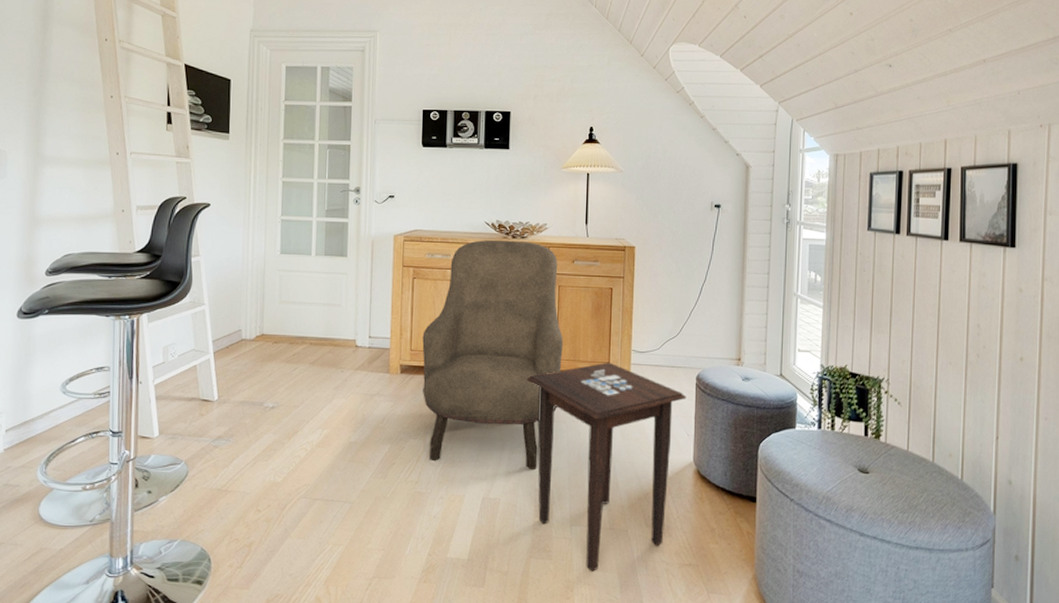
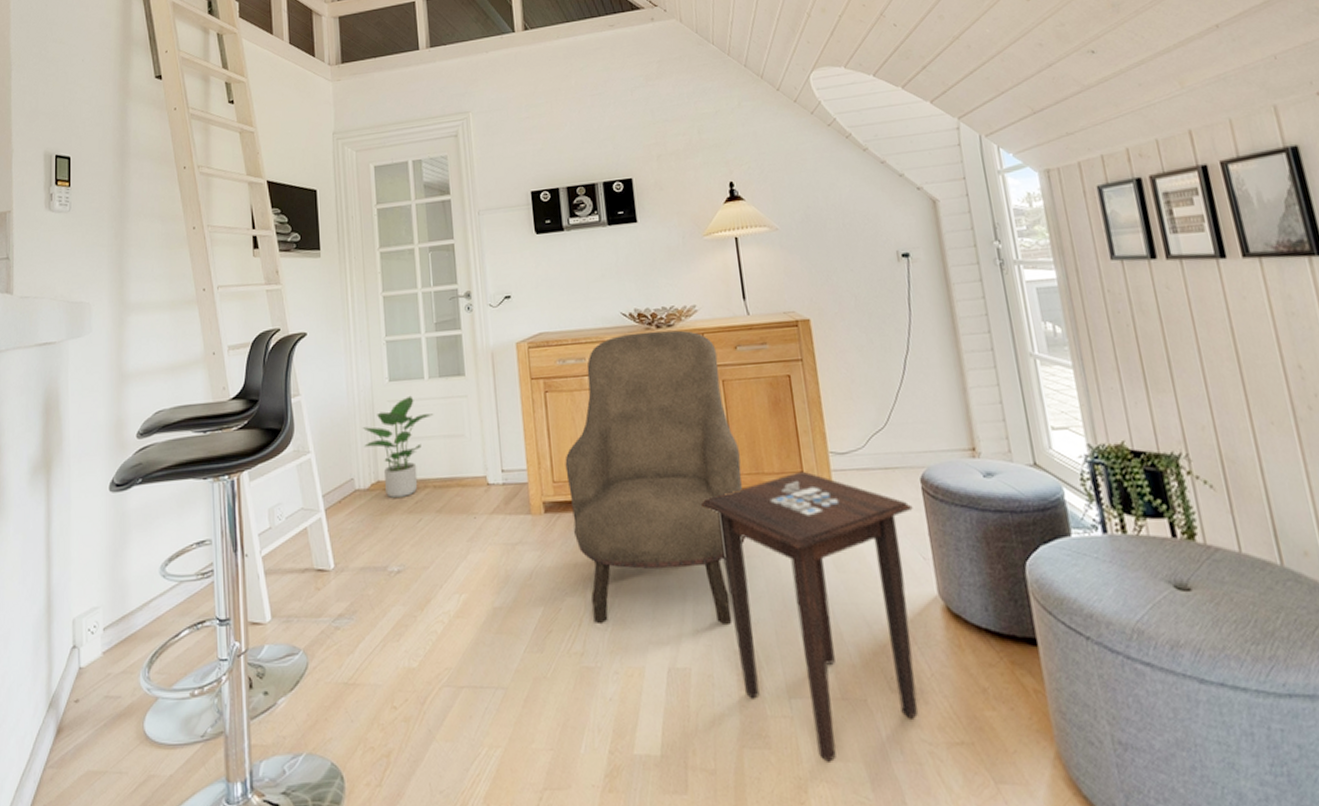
potted plant: none [253,267,317,349] -> present [363,395,434,498]

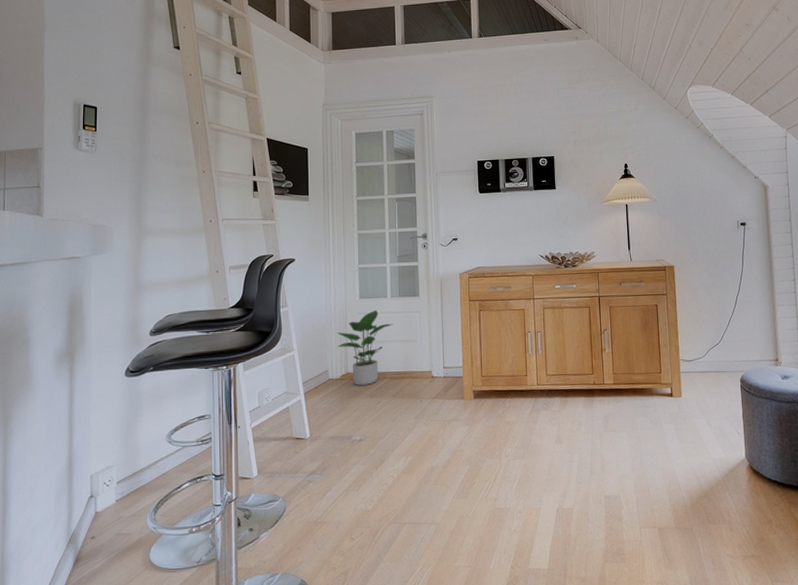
armchair: present [565,330,745,626] -> none [491,269,619,479]
side table: present [700,471,919,762] -> none [588,372,734,571]

